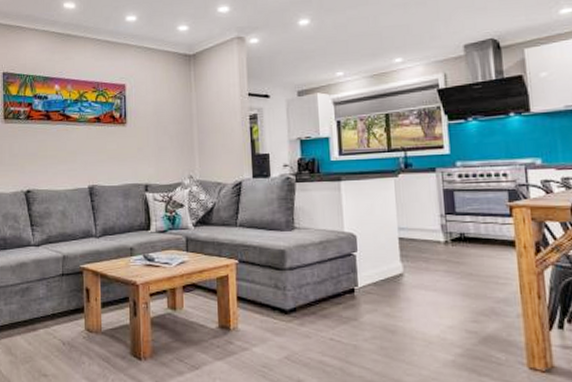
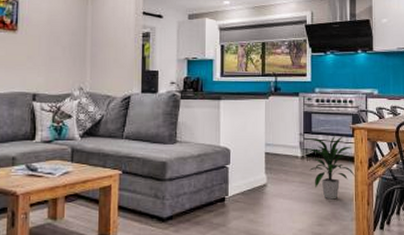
indoor plant: none [452,215,519,292] -> present [308,135,356,200]

